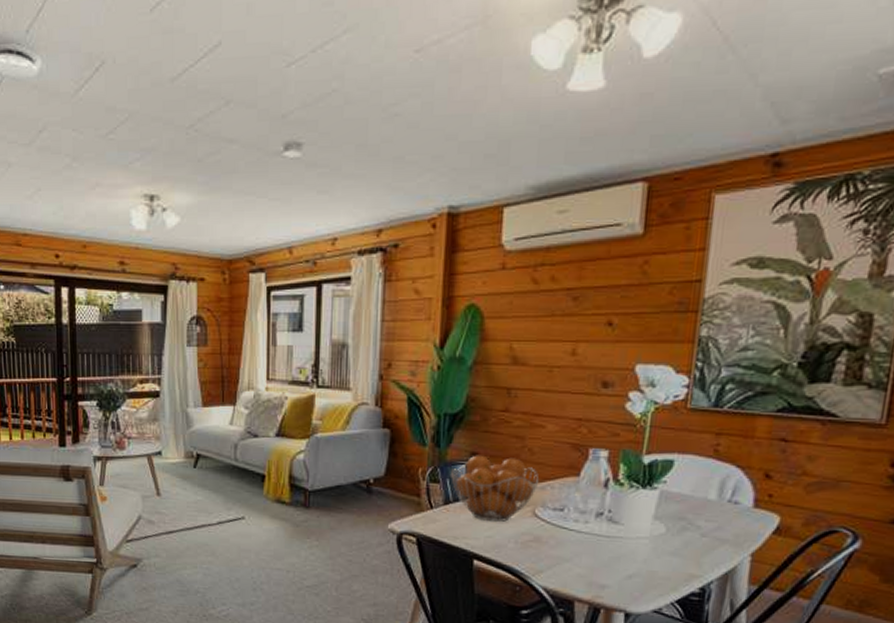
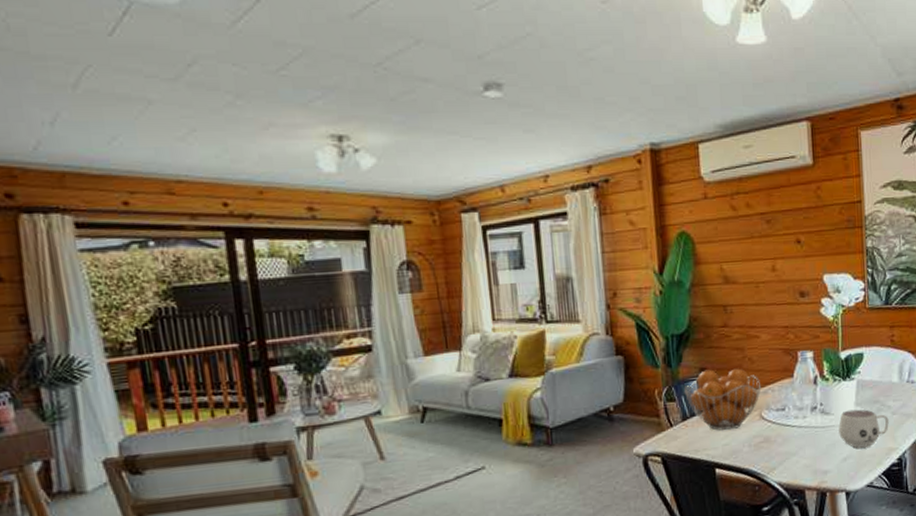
mug: none [627,522,696,568] -> present [838,409,889,448]

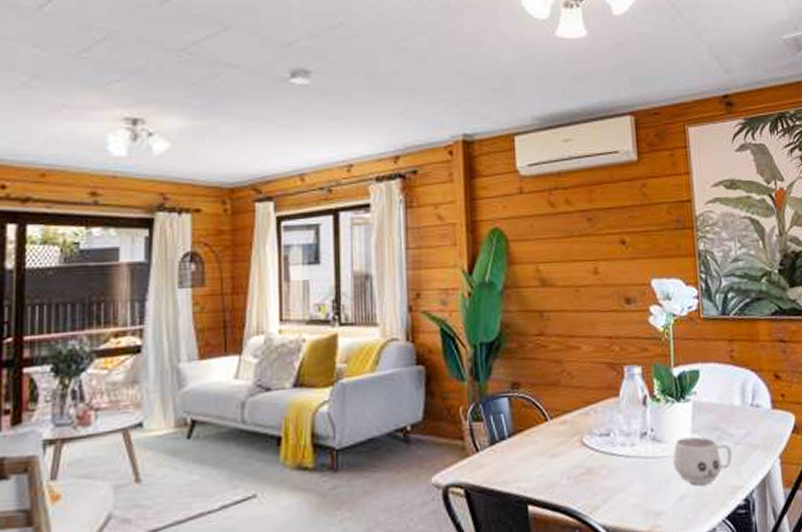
fruit basket: present [683,368,762,431] -> none [492,384,583,458]

